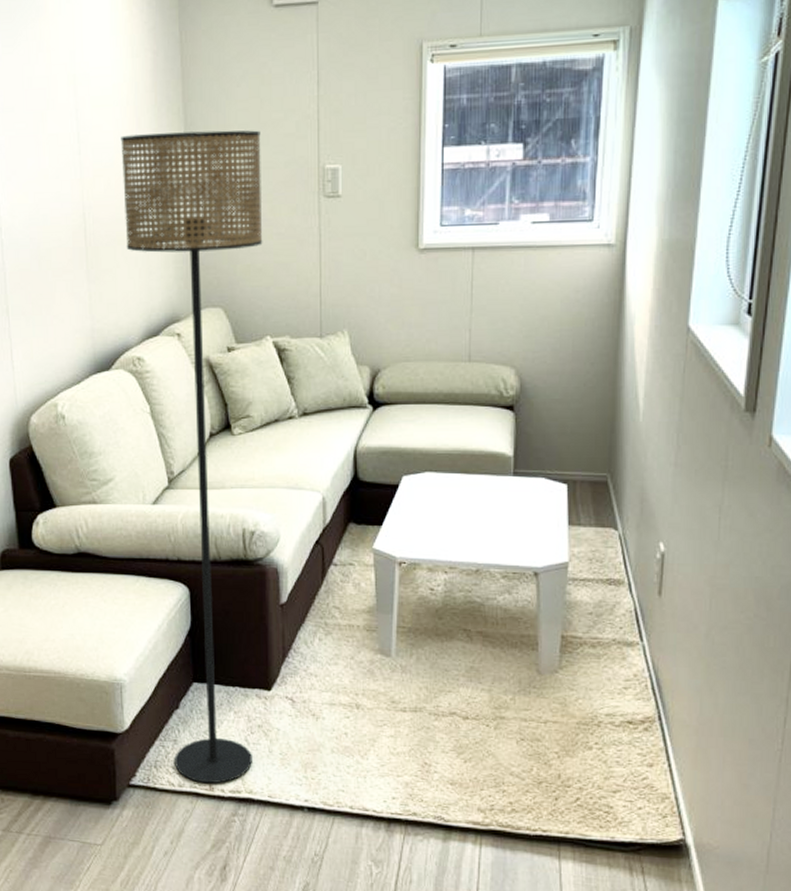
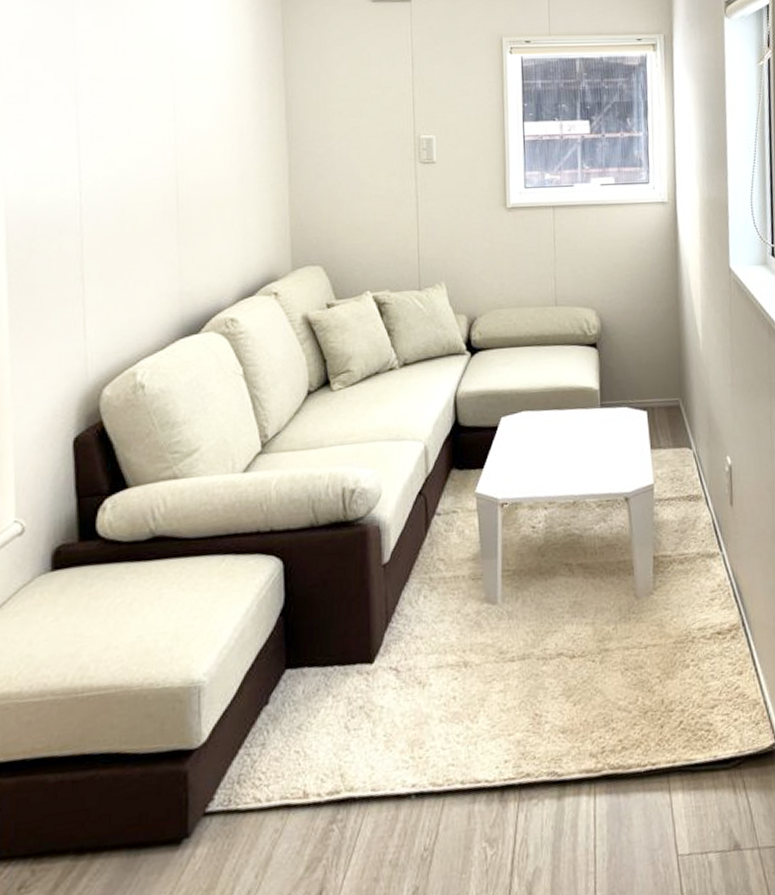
floor lamp: present [120,130,263,784] -> none [219,103,363,791]

